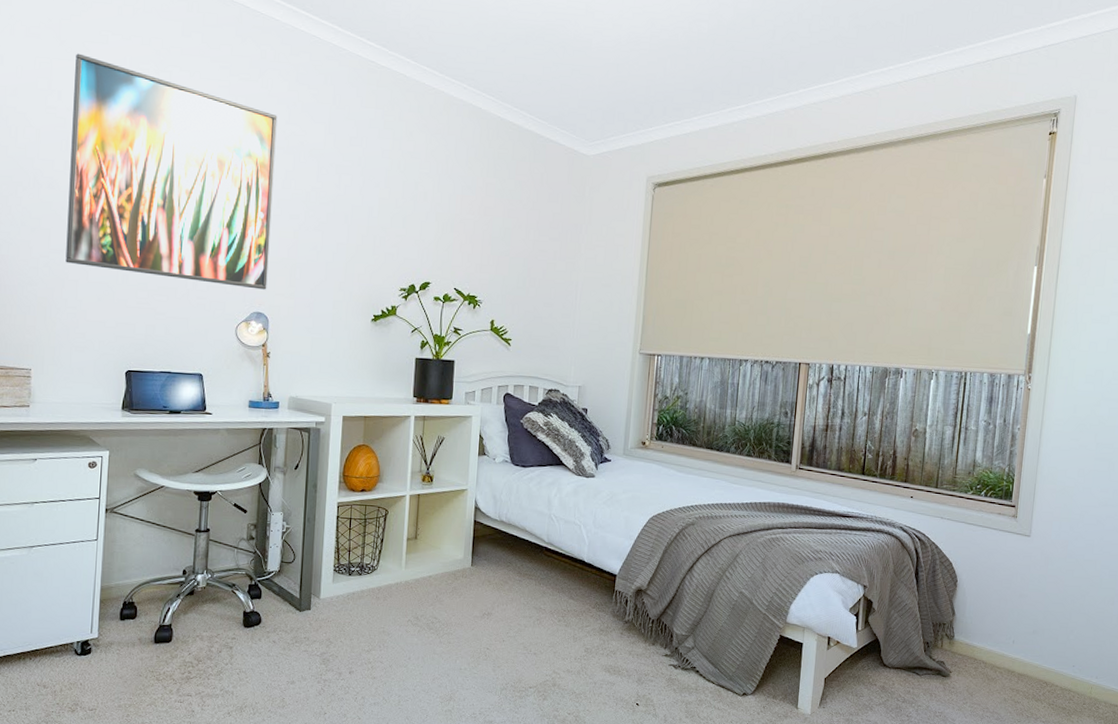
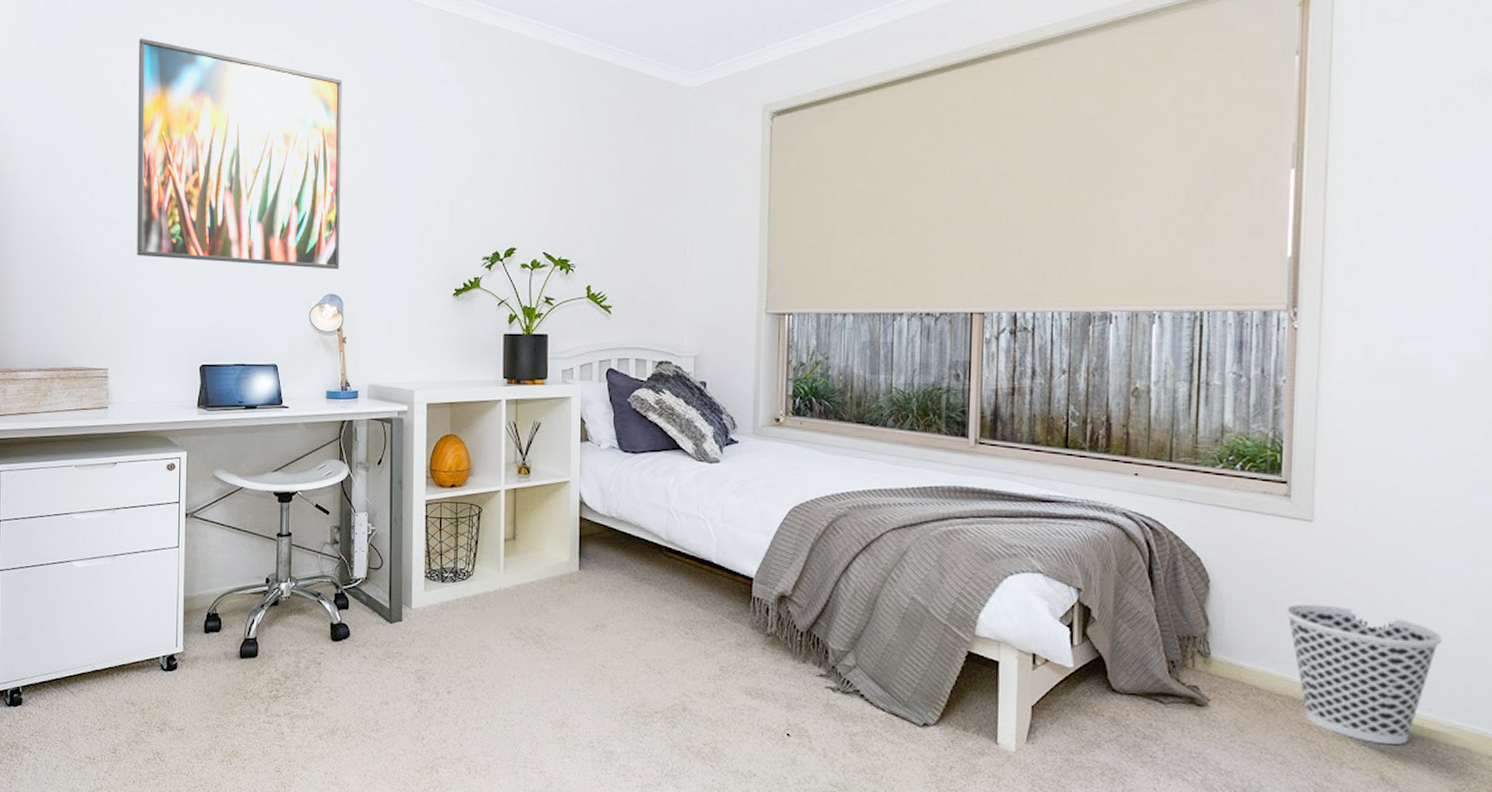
wastebasket: none [1007,599,1109,704] -> present [1285,604,1442,745]

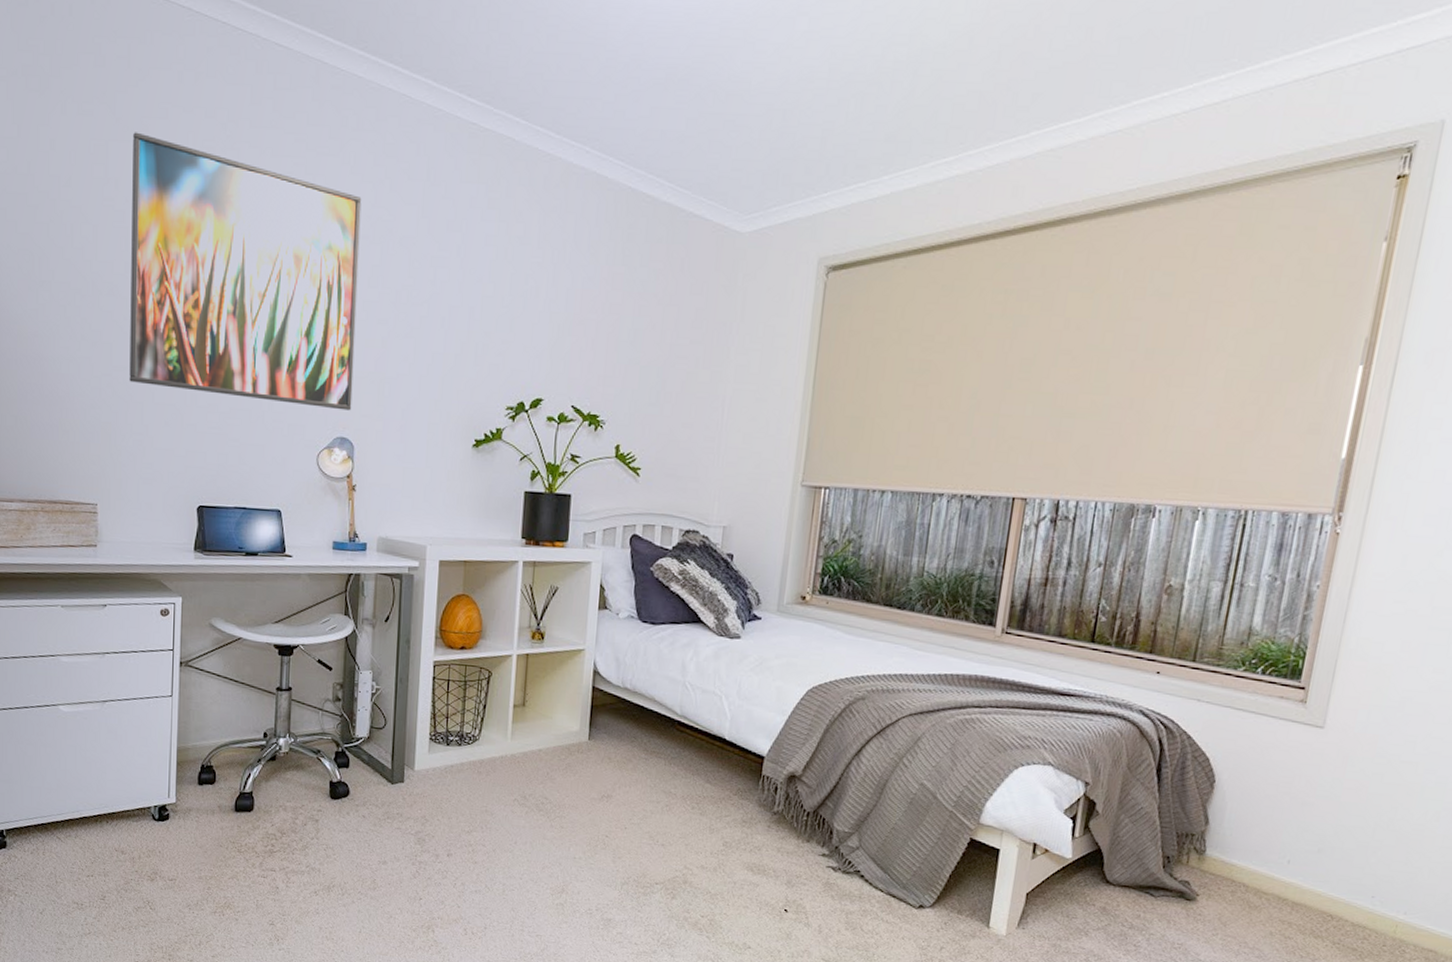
wastebasket: present [1285,604,1442,745] -> none [1283,807,1429,945]

